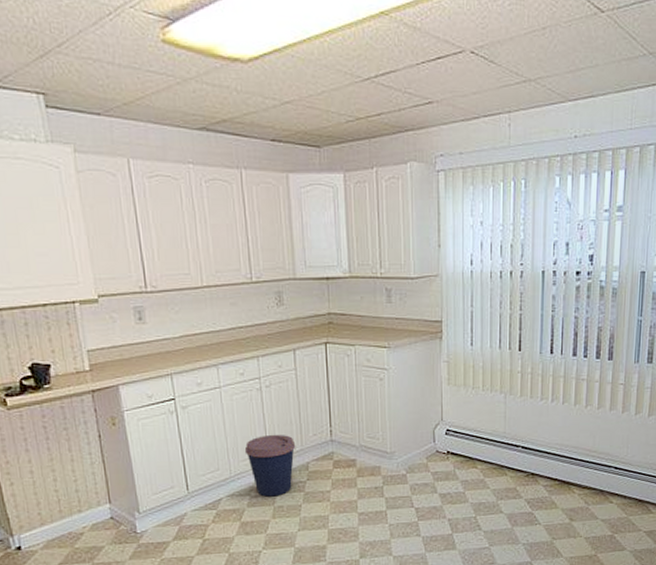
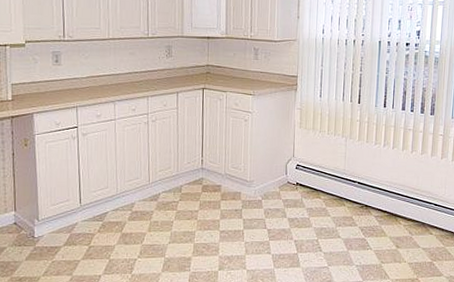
coffee cup: present [244,434,296,497] -> none [130,160,173,213]

